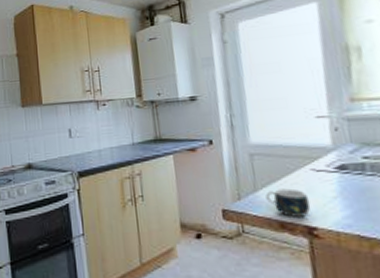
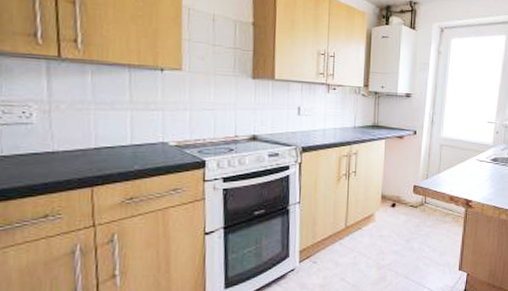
mug: present [265,188,311,217] -> none [445,172,471,193]

